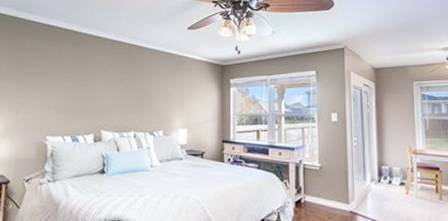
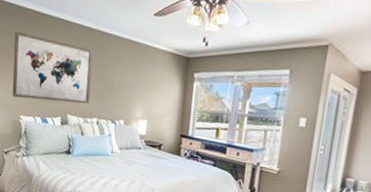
wall art: none [37,49,128,118] -> present [12,31,93,104]

